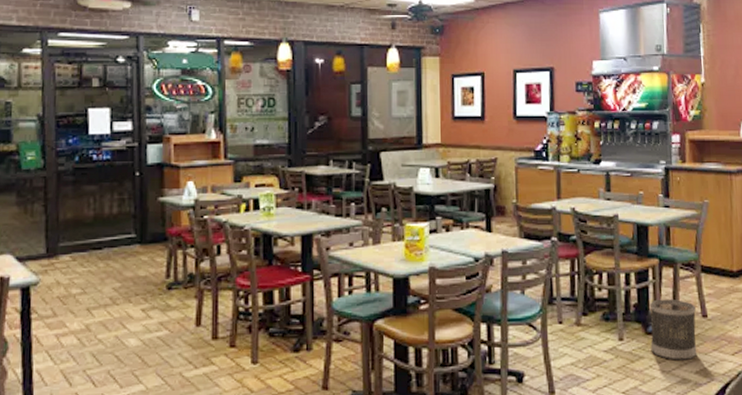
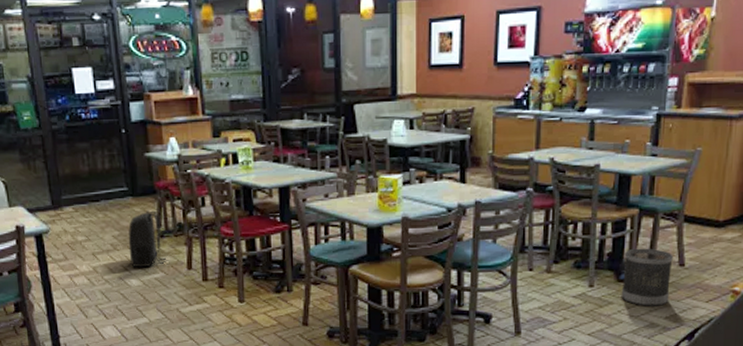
backpack: none [130,259,172,325] -> present [128,210,166,268]

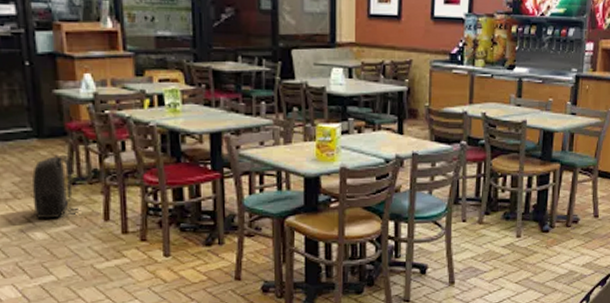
wastebasket: present [621,248,673,306] -> none [544,200,589,255]

